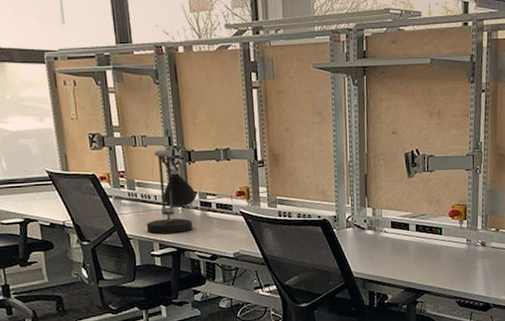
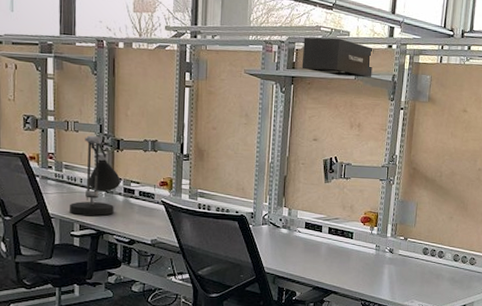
box: none [372,20,449,61] -> present [301,37,374,78]

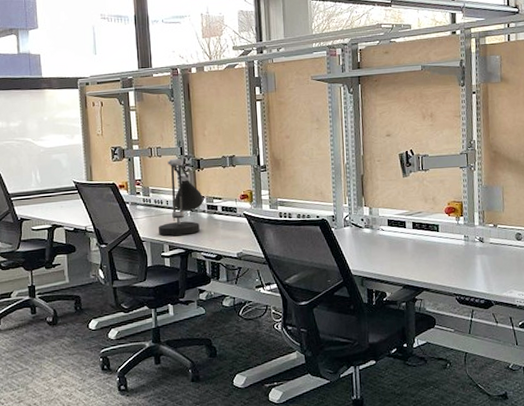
box: present [301,37,374,78] -> none [366,32,439,69]

